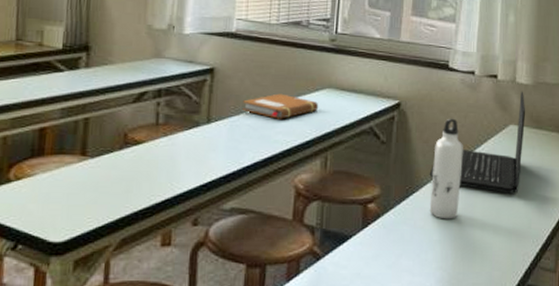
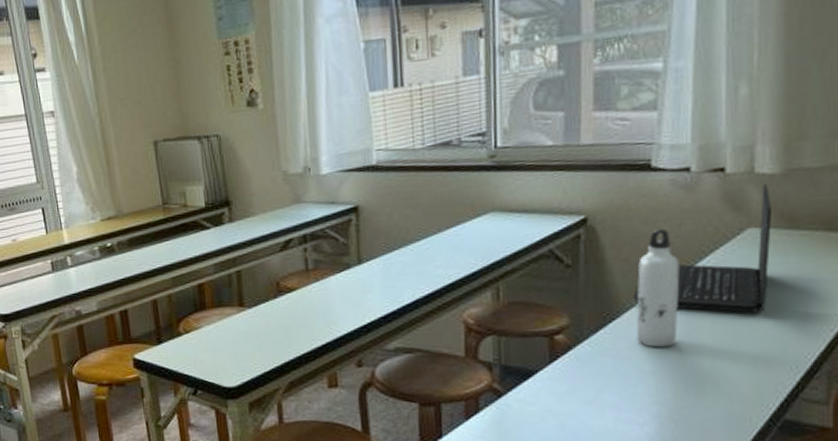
notebook: present [243,93,319,119] -> none [394,224,483,252]

